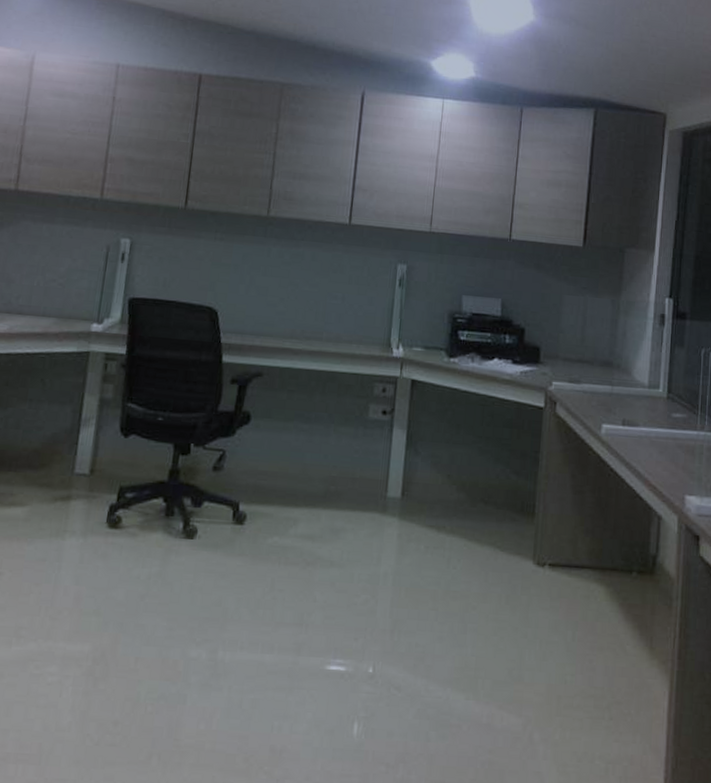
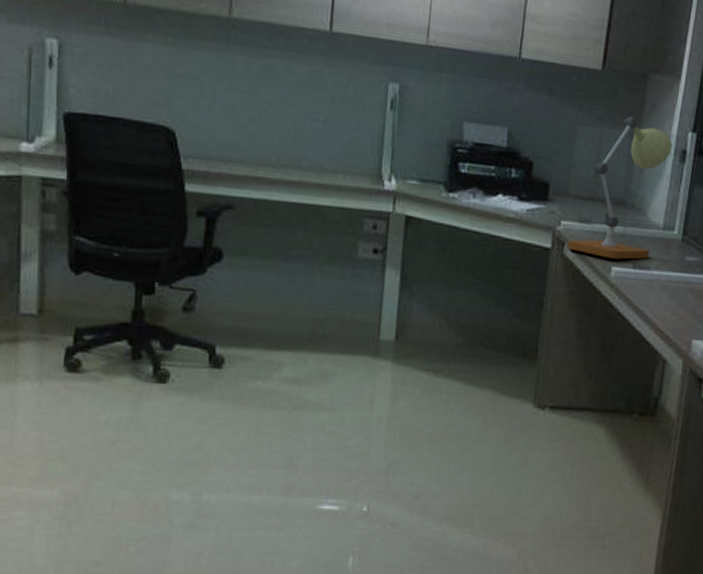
desk lamp: none [559,286,651,417] -> present [567,116,672,260]

